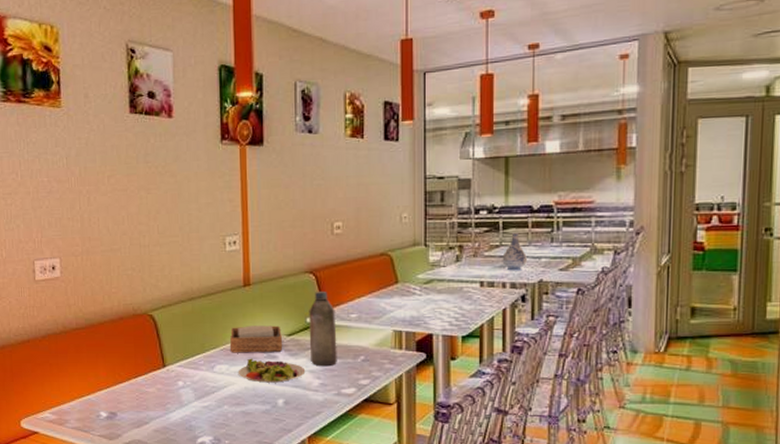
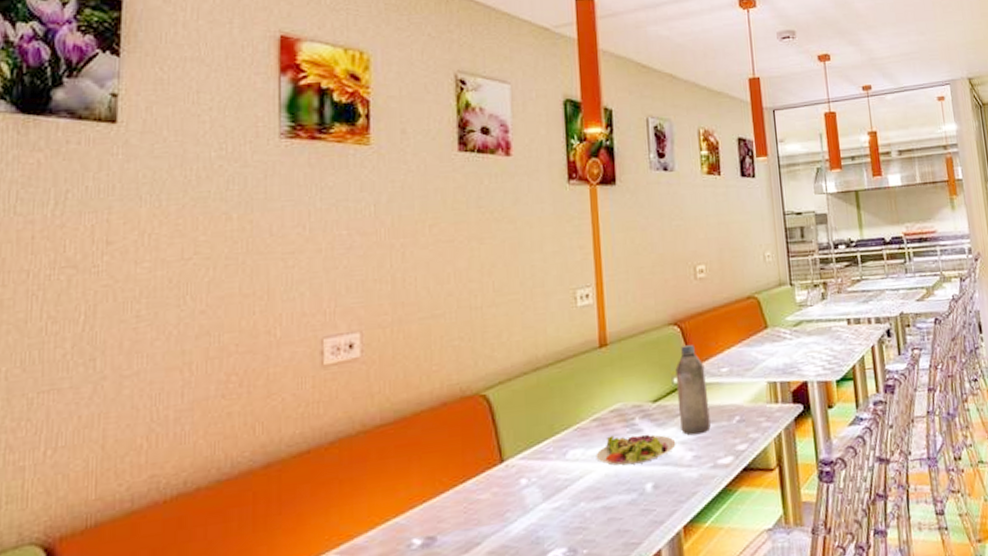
napkin holder: present [230,325,283,353] -> none [585,391,649,433]
vase: present [502,232,527,271] -> none [864,264,887,305]

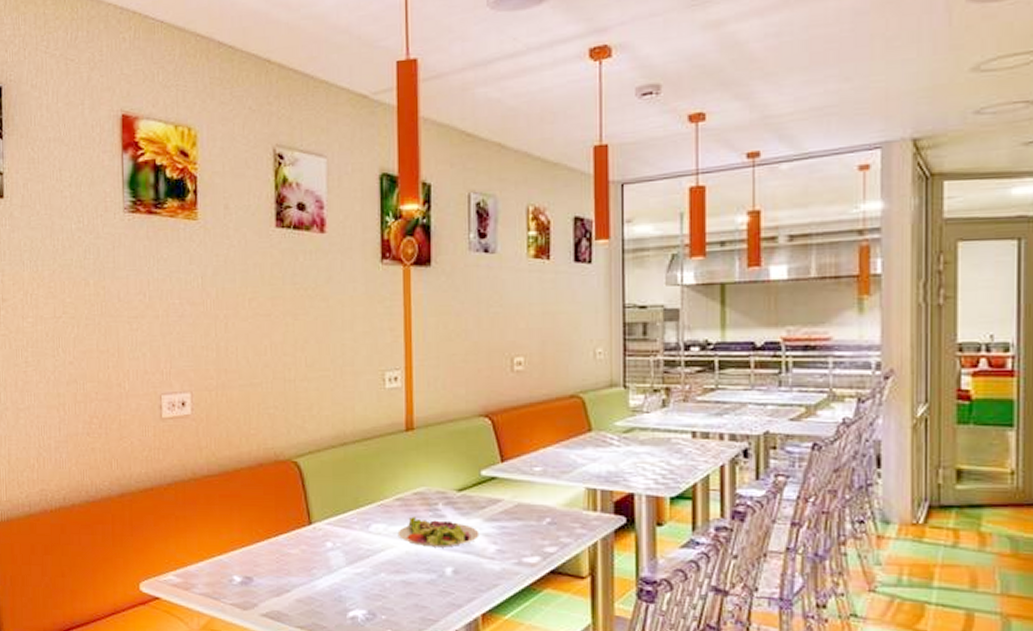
water bottle: present [675,345,711,435] -> none [483,439,518,530]

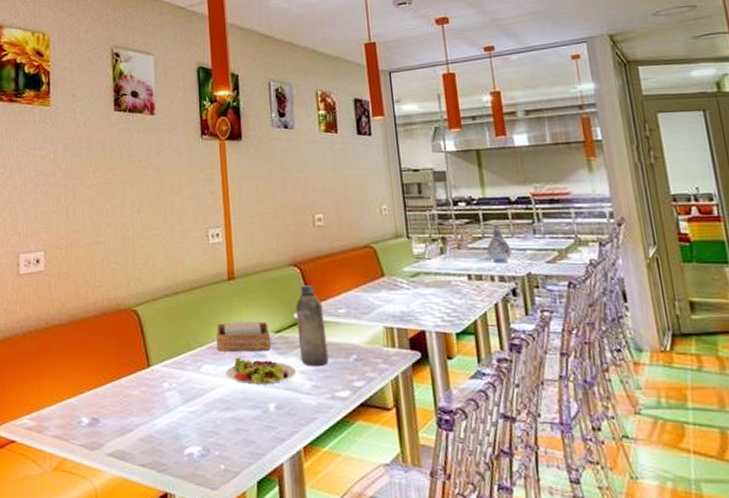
napkin holder: none [389,478,452,511] -> present [216,321,272,352]
water bottle: none [483,439,518,530] -> present [295,285,329,367]
vase: none [718,373,749,420] -> present [486,223,512,264]

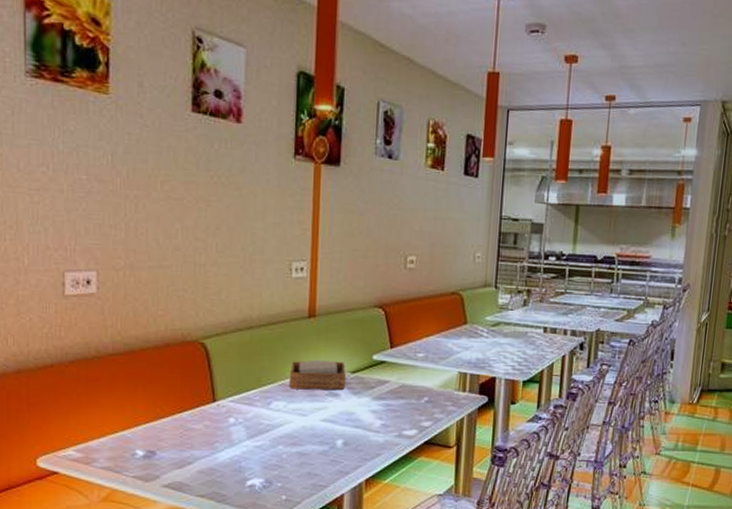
salad plate: present [225,357,297,385] -> none [296,395,368,423]
water bottle: present [295,285,329,367] -> none [373,328,403,407]
vase: present [486,223,512,264] -> none [565,280,588,319]

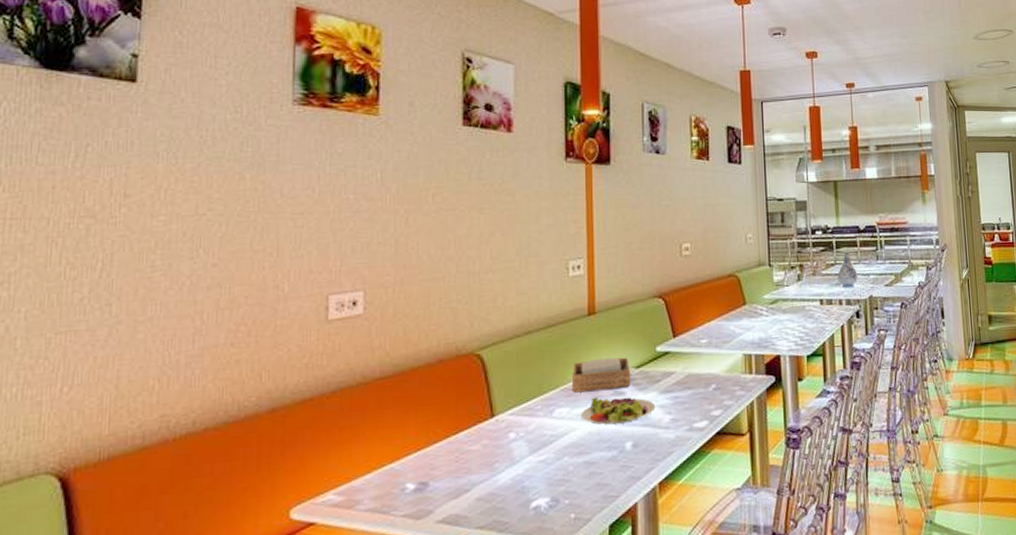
salad plate: none [296,395,368,423] -> present [580,397,656,425]
vase: none [565,280,588,319] -> present [837,250,858,288]

